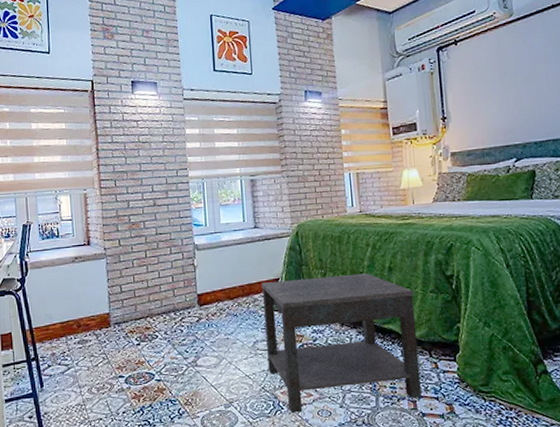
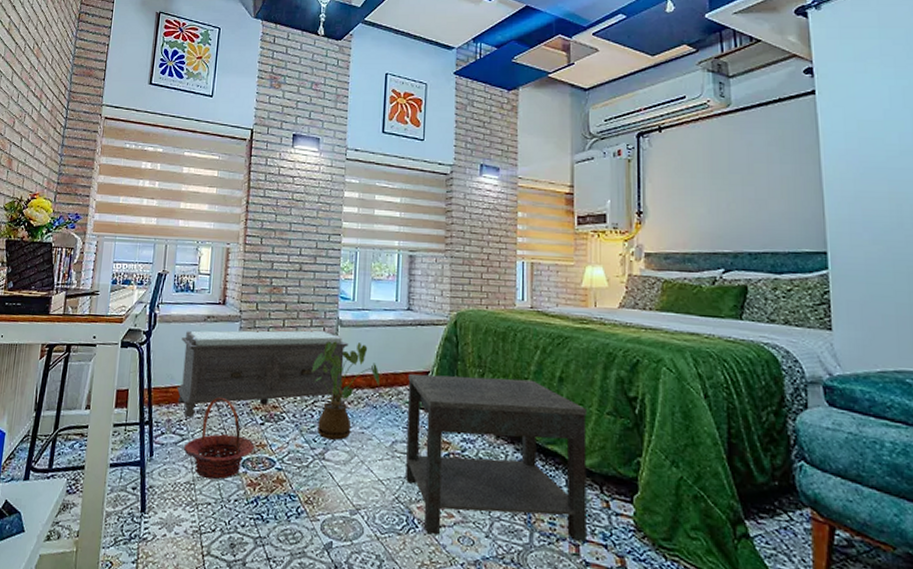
bench: none [54,255,207,349] -> present [176,330,349,418]
basket: none [70,326,135,399] -> present [183,397,256,480]
house plant: none [176,262,237,349] -> present [311,341,380,440]

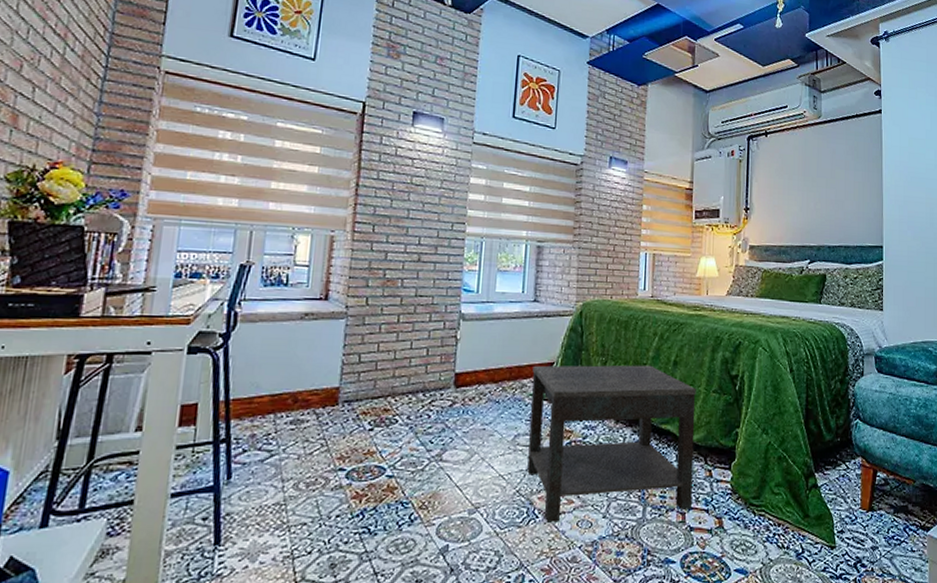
bench: present [176,330,349,418] -> none [263,325,471,430]
basket: present [183,397,256,480] -> none [271,403,363,497]
house plant: present [311,341,380,440] -> none [429,336,503,439]

